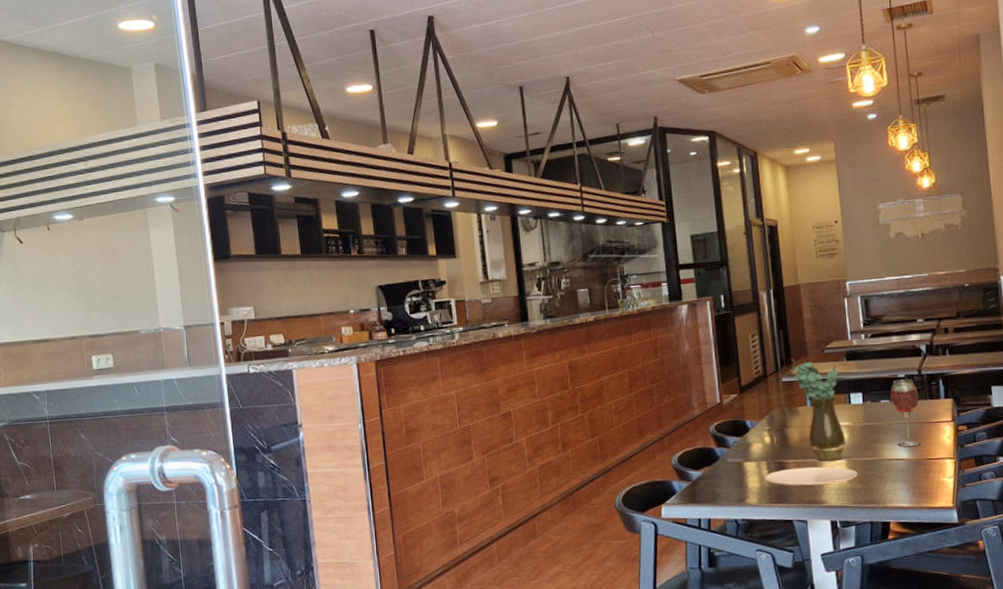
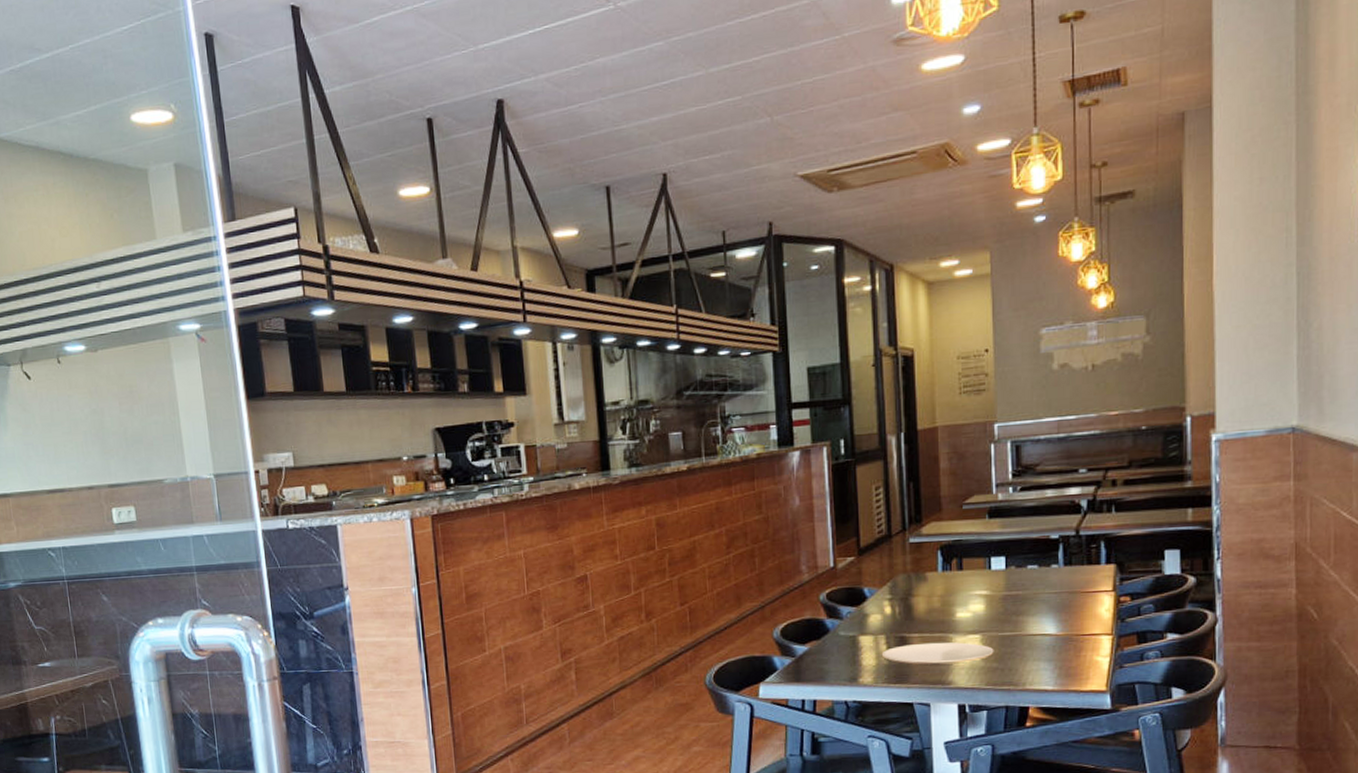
vase: present [791,358,846,461] -> none [922,515,982,636]
wineglass: present [890,378,921,447] -> none [1039,540,1073,621]

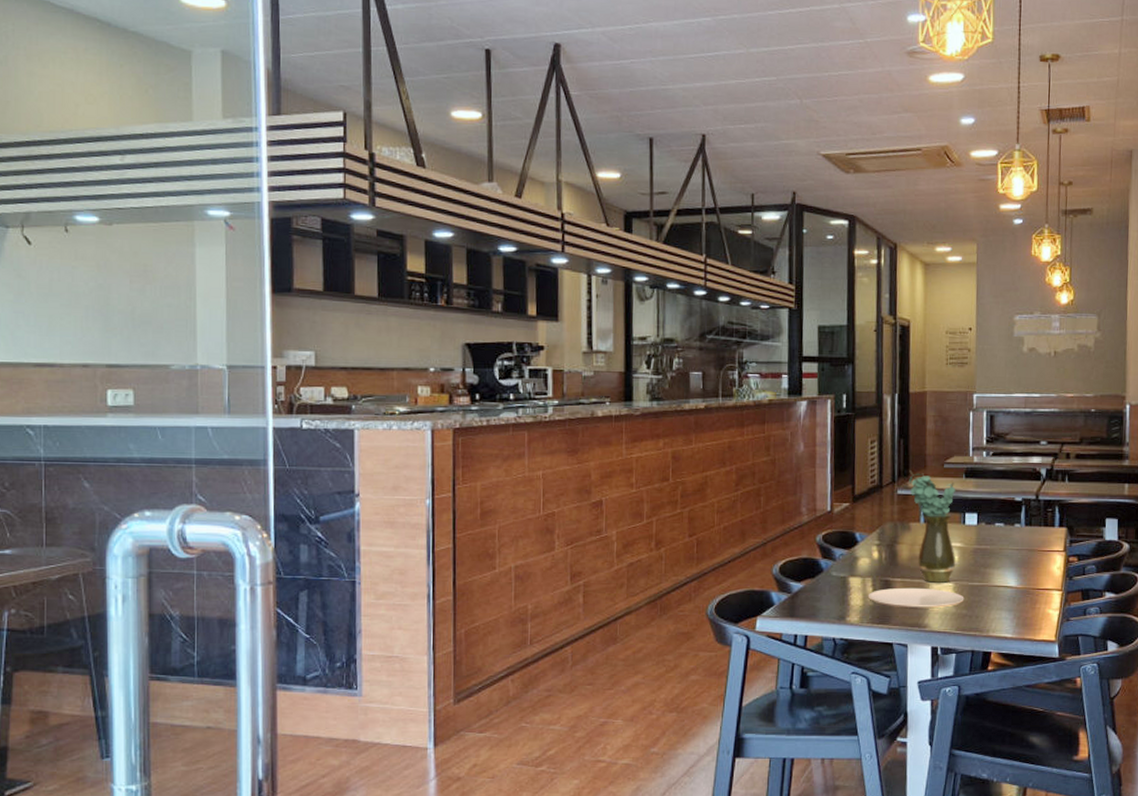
vase: none [922,515,982,636] -> present [909,470,956,583]

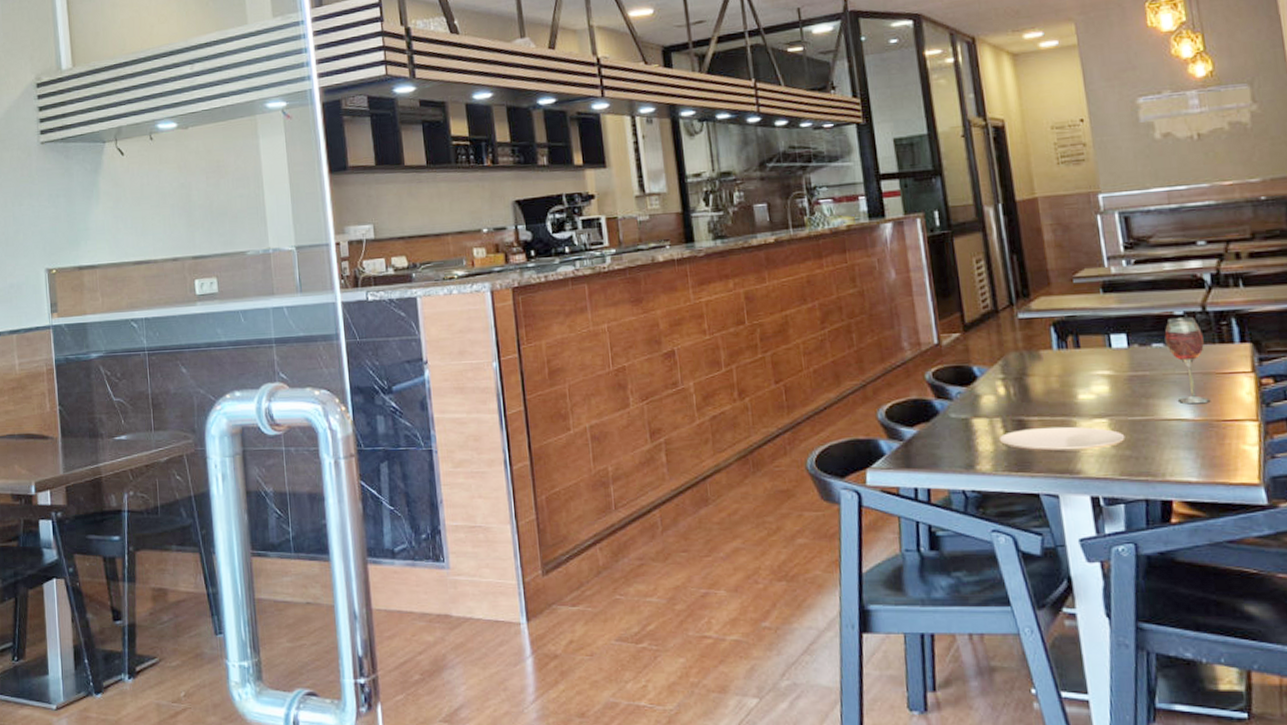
vase: present [909,470,956,583] -> none [1029,290,1108,420]
wineglass: none [1005,502,1033,575] -> present [1164,316,1211,405]

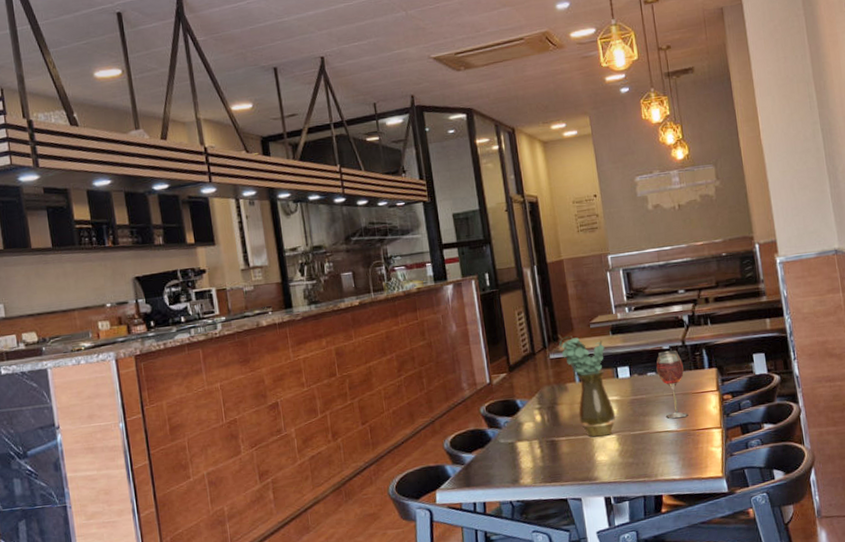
plate: present [998,426,1126,452] -> none [536,442,629,465]
vase: none [1029,290,1108,420] -> present [558,335,616,437]

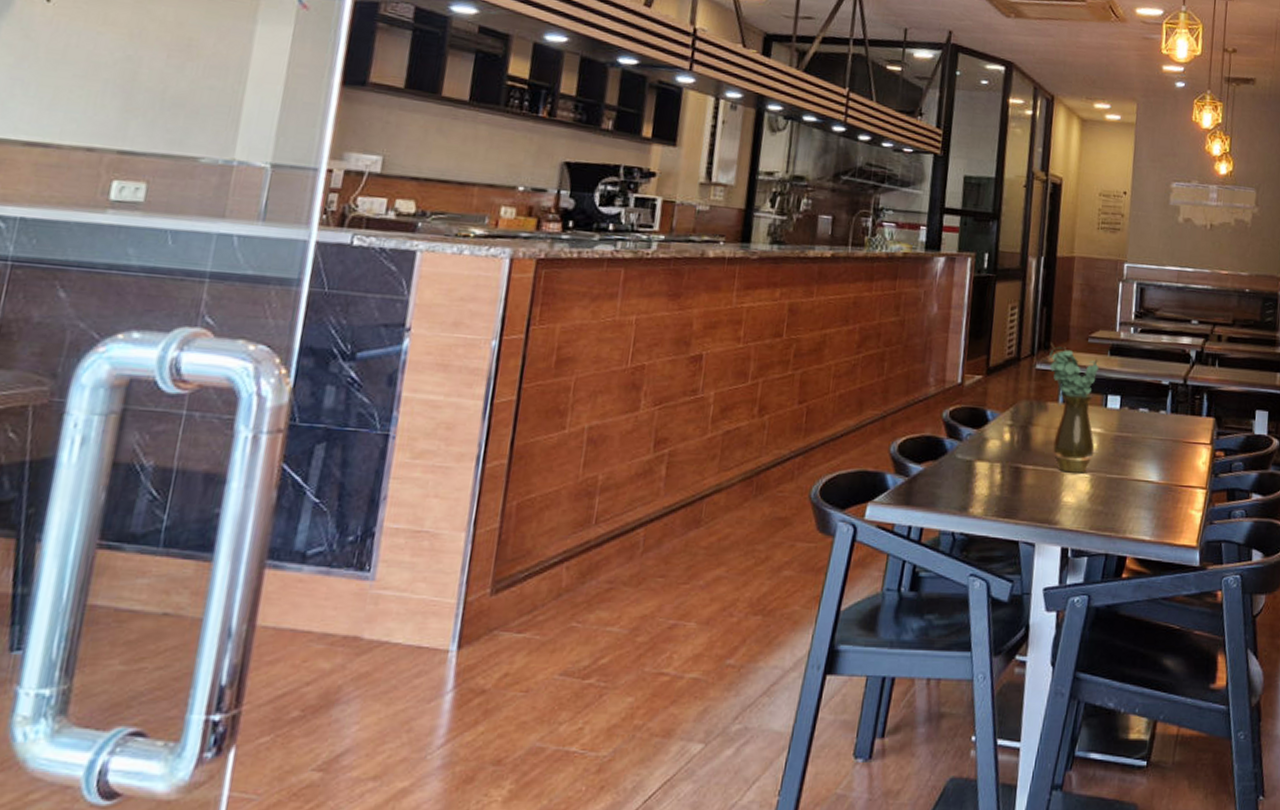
wineglass: present [656,350,689,419] -> none [1150,386,1180,469]

